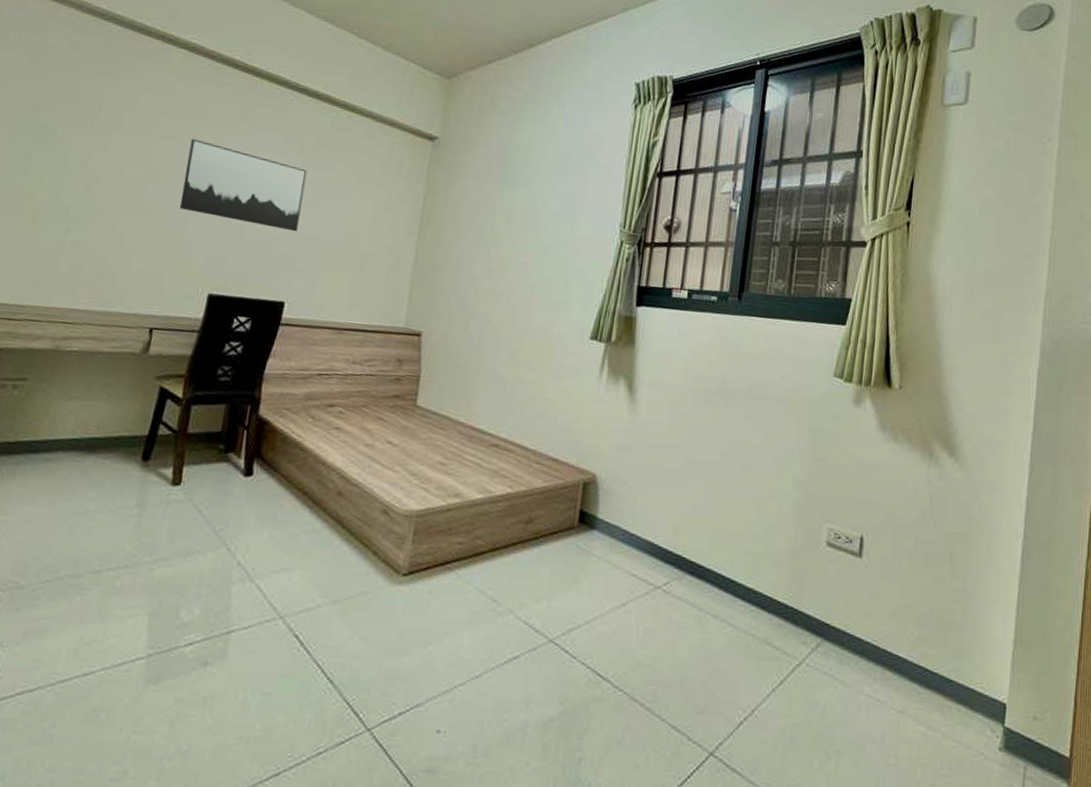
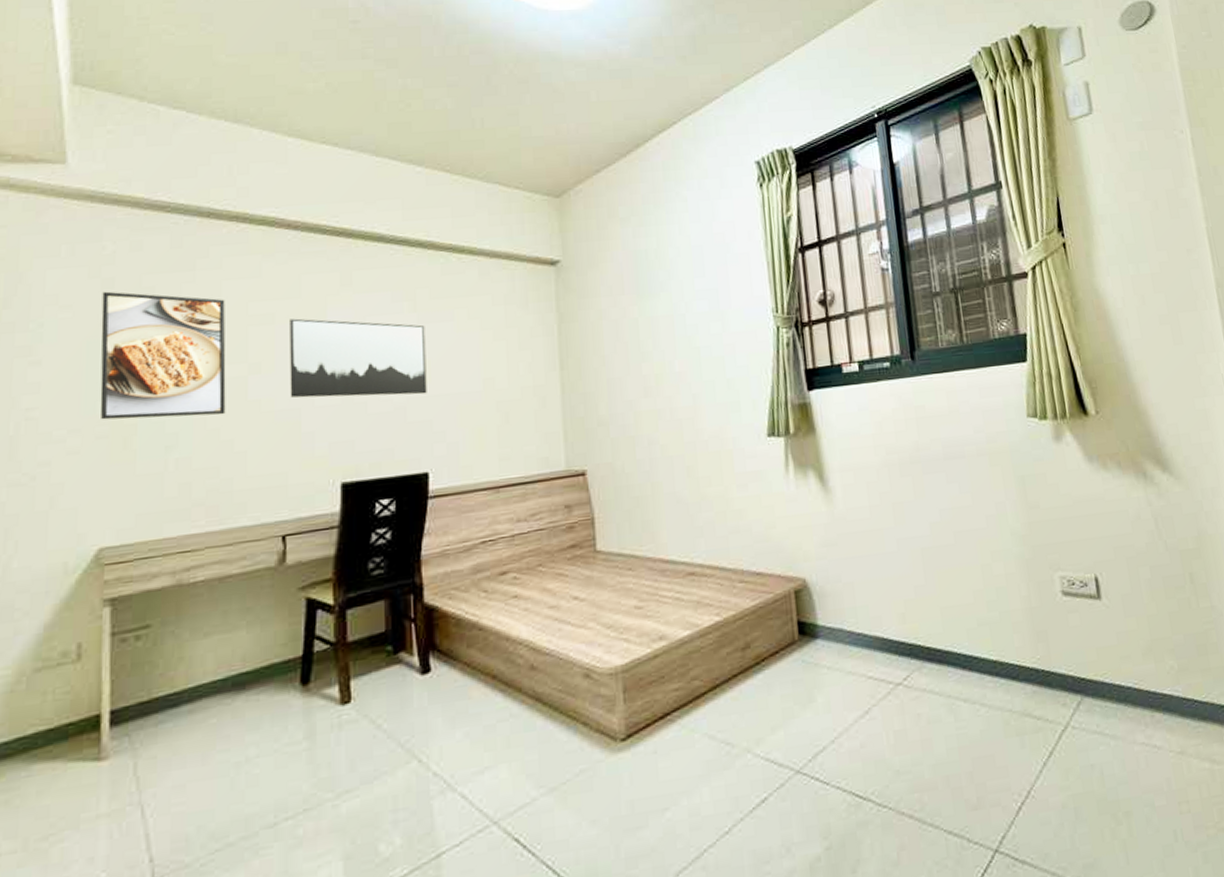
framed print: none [17,79,140,211] -> present [100,291,226,420]

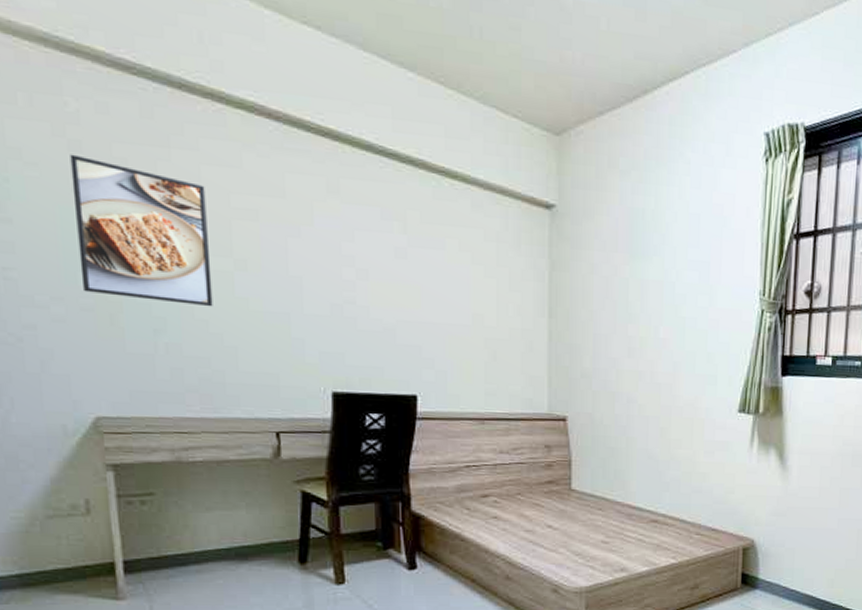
wall art: present [290,318,427,398] -> none [275,219,417,320]

